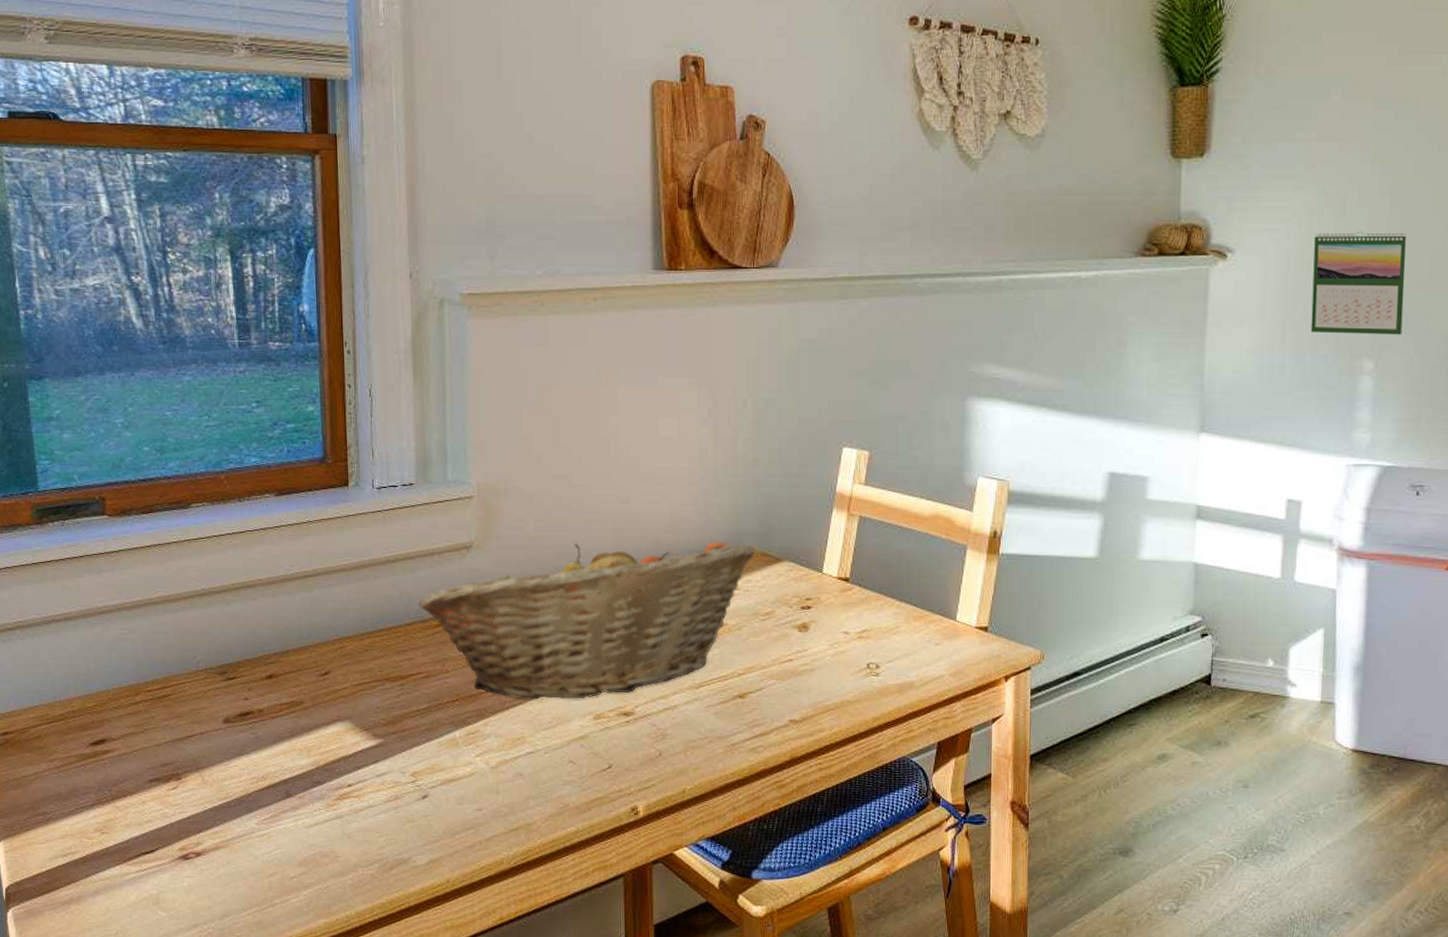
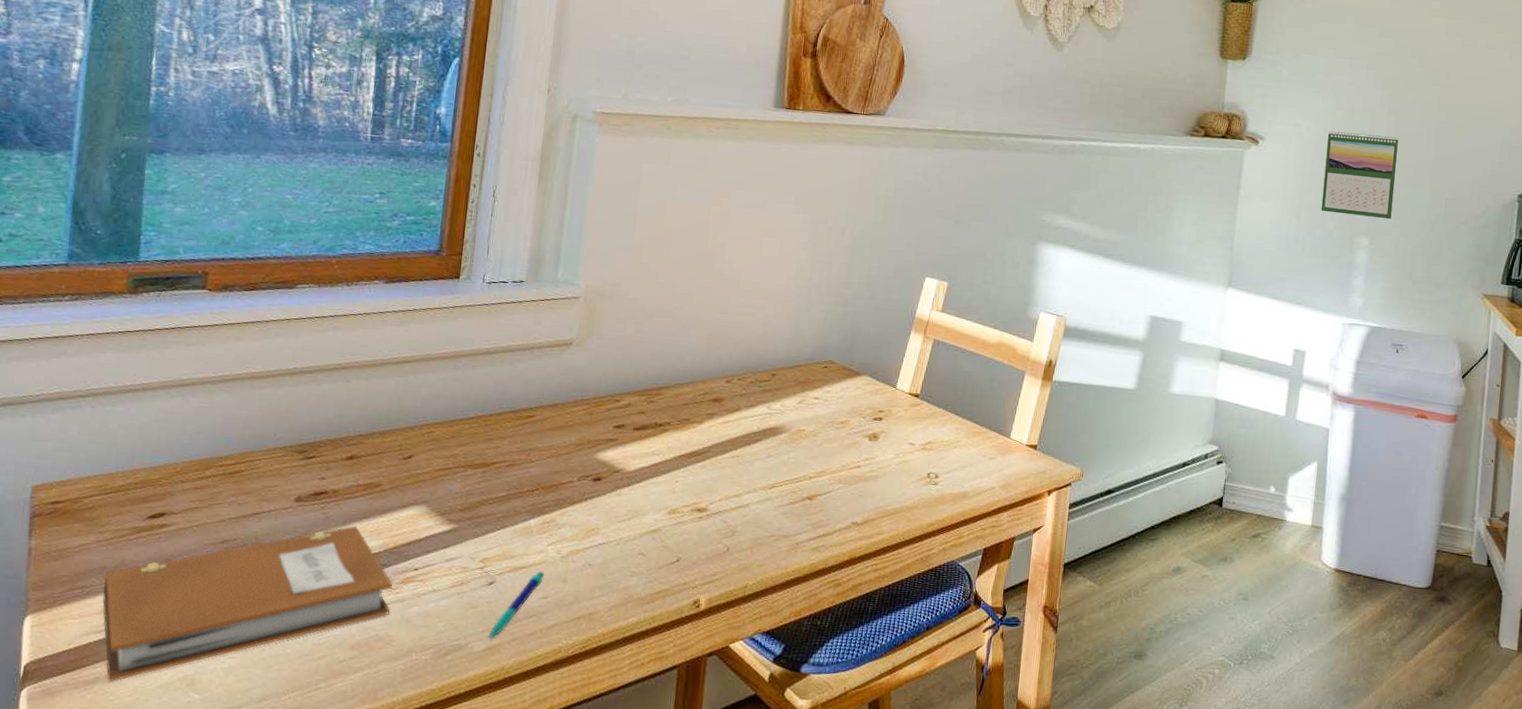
notebook: none [61,745,330,902] -> present [102,526,392,682]
fruit basket: present [417,541,756,699] -> none [511,347,838,494]
pen: none [429,783,477,853] -> present [488,571,545,640]

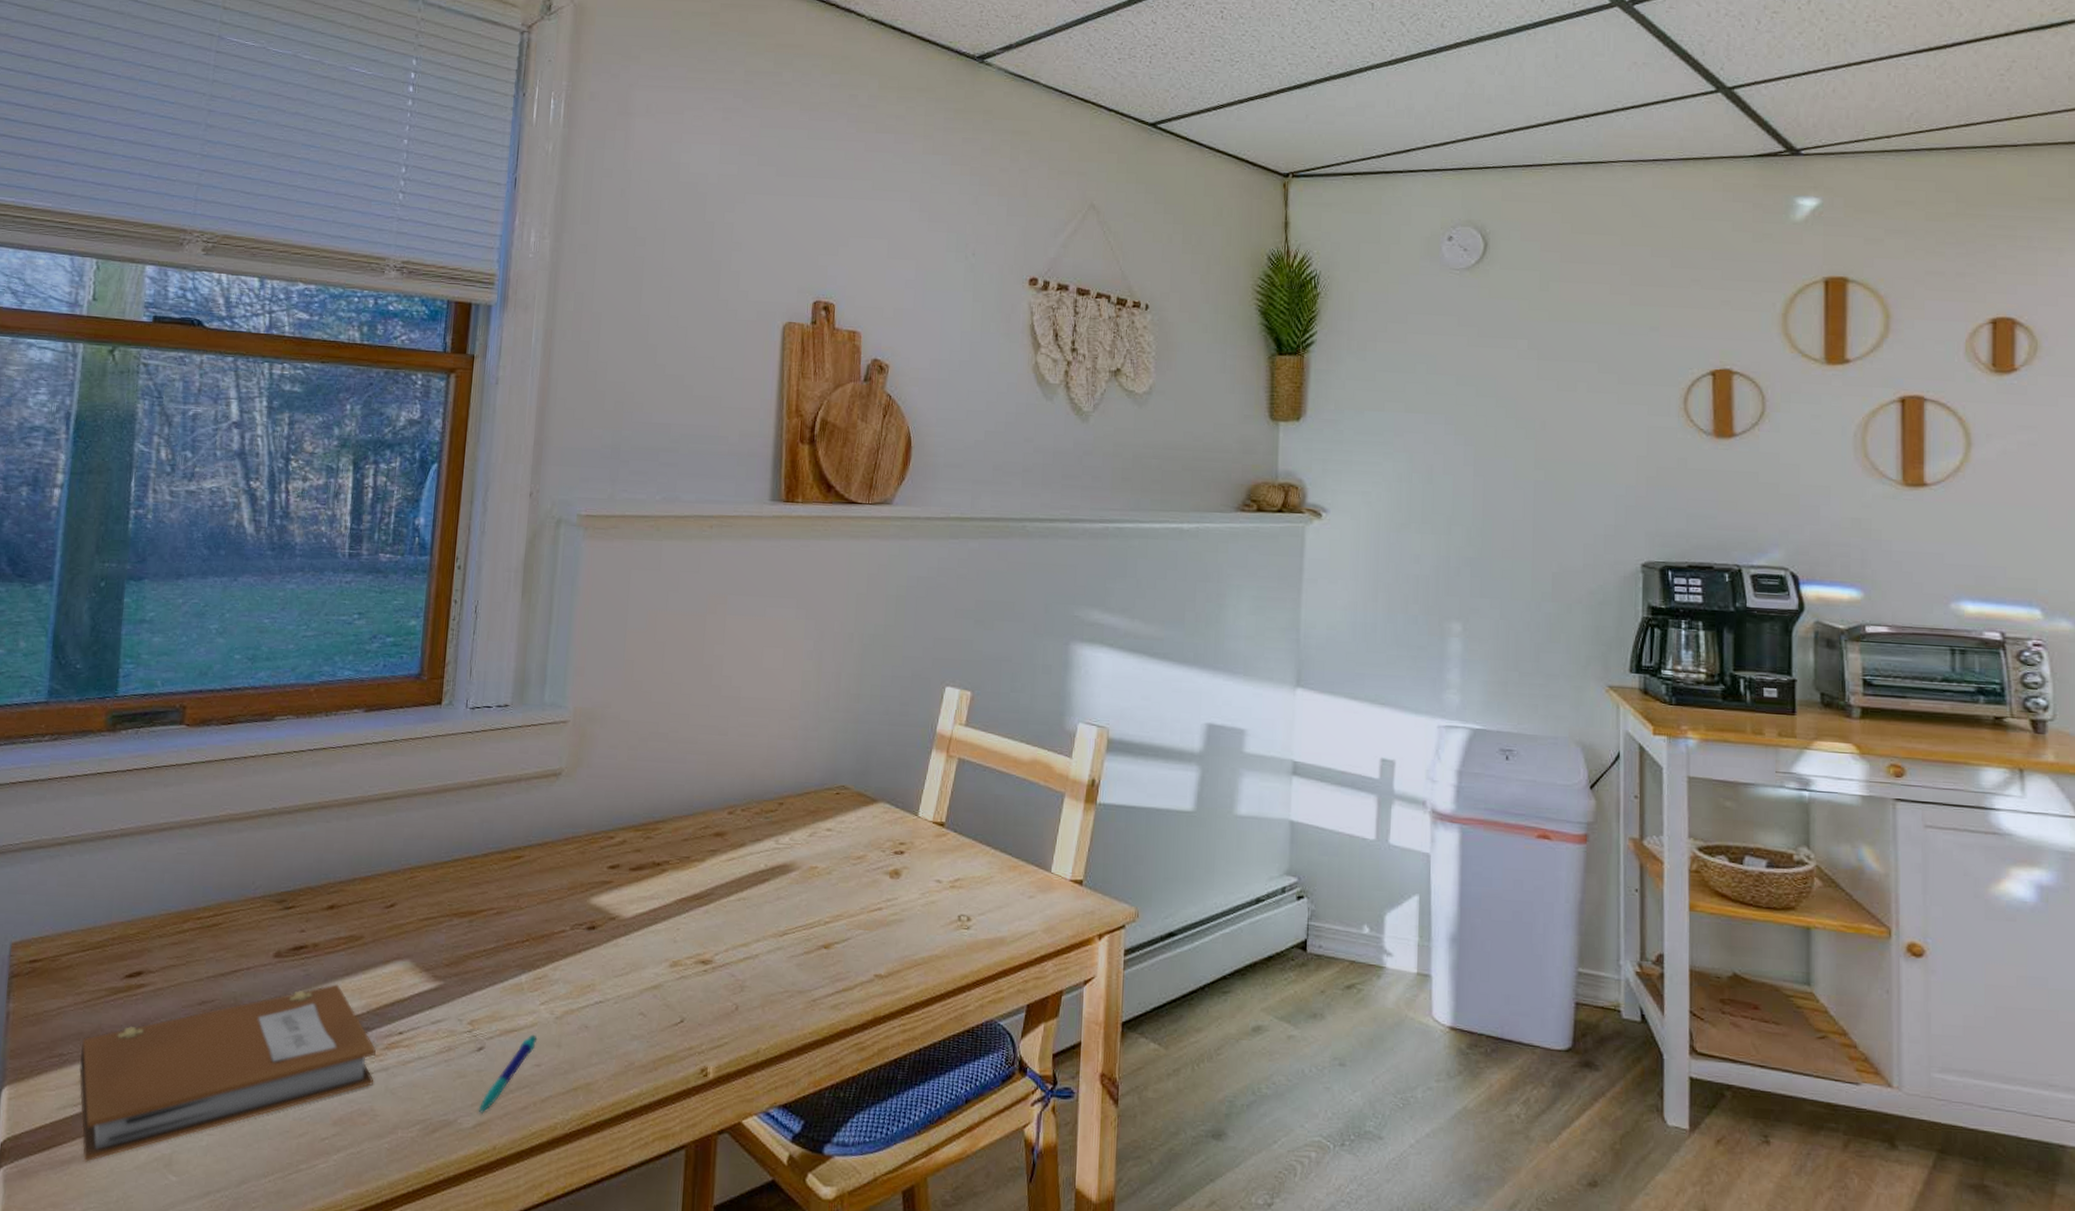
calendar: present [1321,131,1399,220] -> none [1401,498,1489,600]

